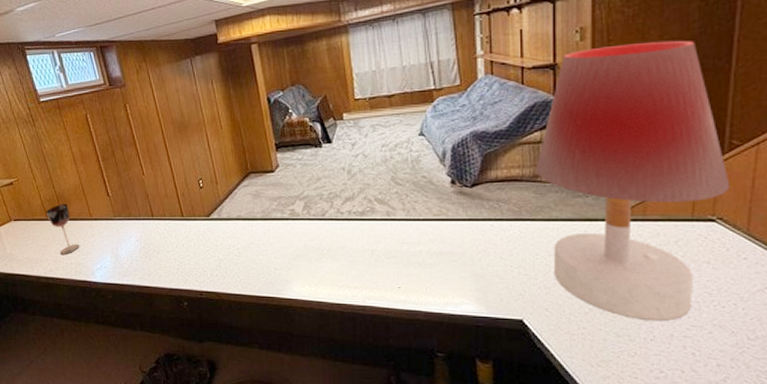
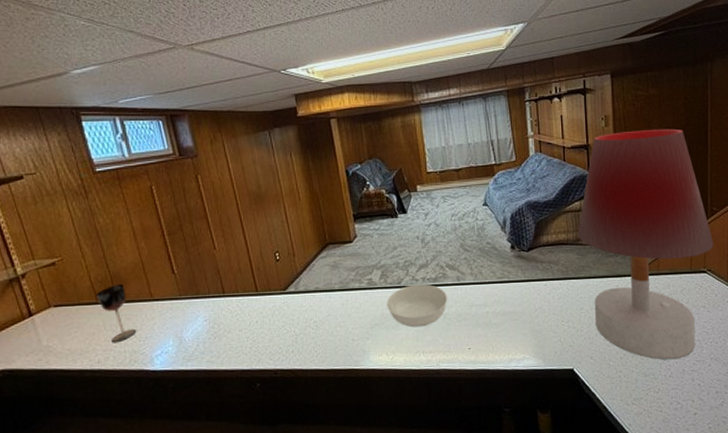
bowl: none [310,217,376,261] -> present [387,284,448,327]

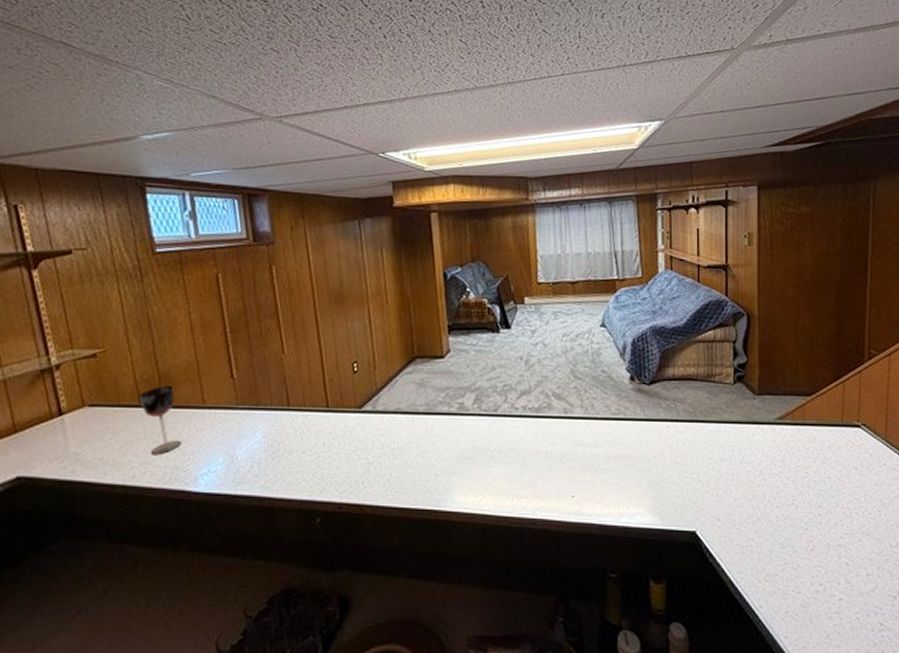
bowl: present [387,284,448,327] -> none [479,413,552,465]
table lamp: present [577,128,714,360] -> none [709,252,871,530]

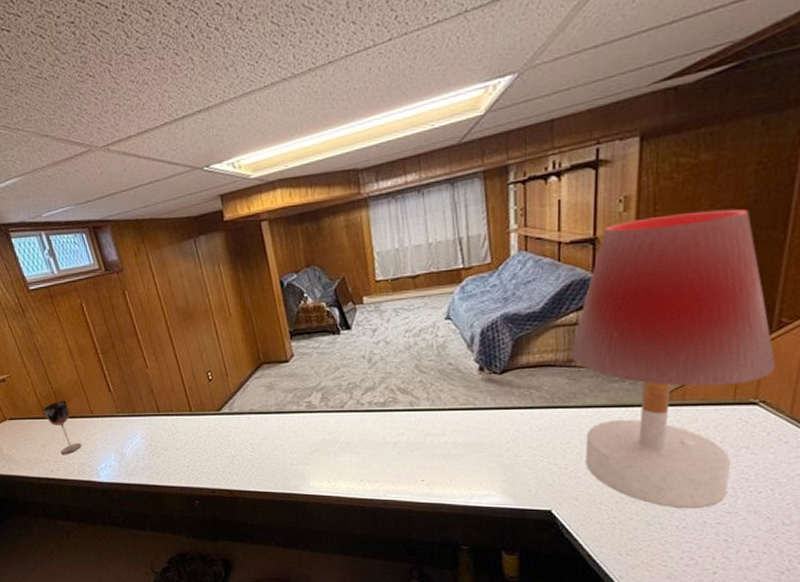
table lamp: none [709,252,871,530] -> present [570,209,776,509]

